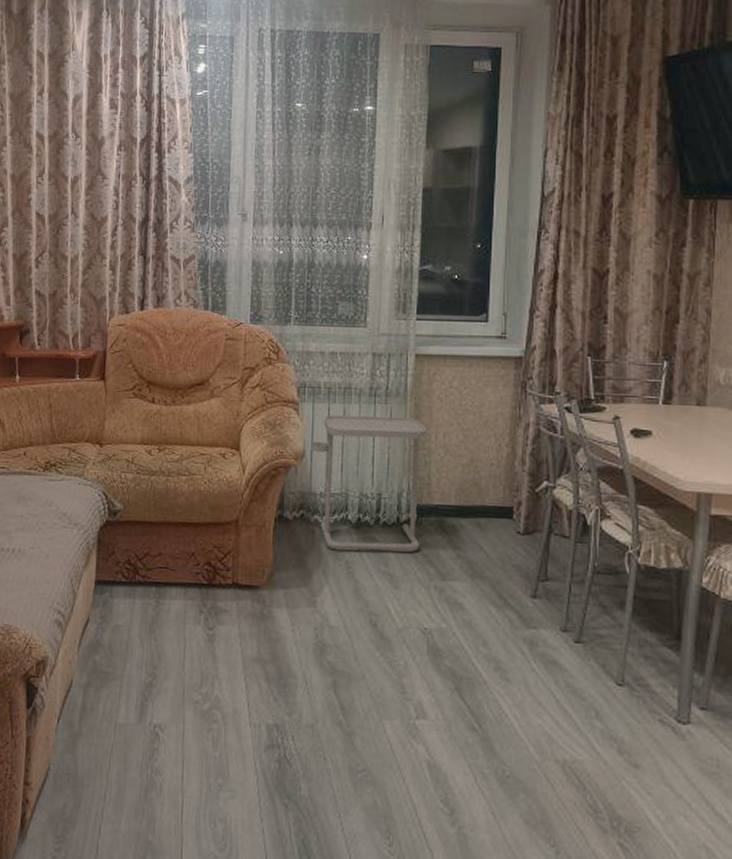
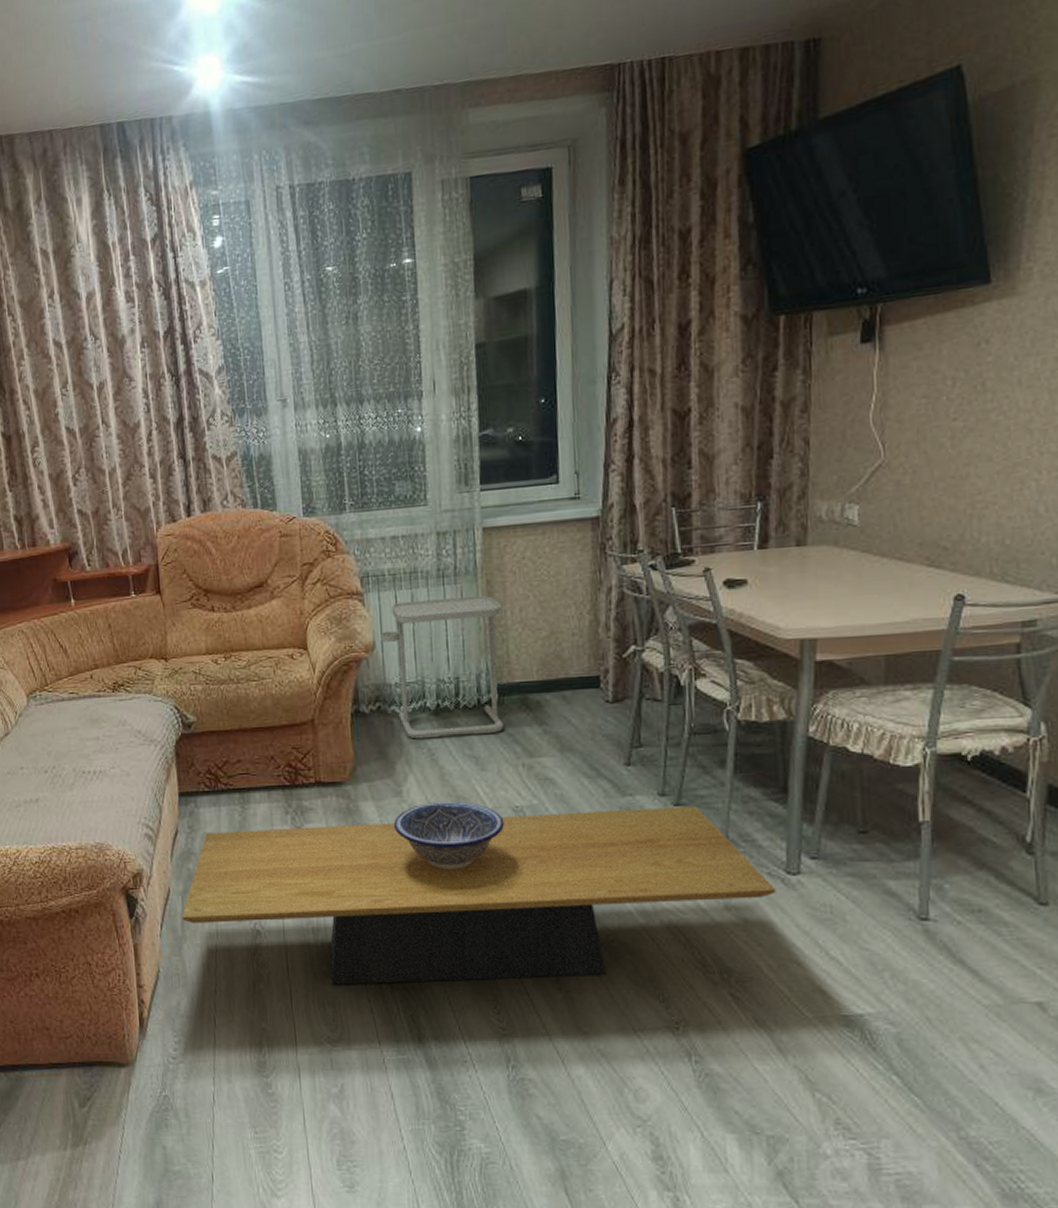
coffee table: none [80,624,667,812] -> present [182,805,776,985]
decorative bowl: none [304,616,412,688] -> present [393,801,504,870]

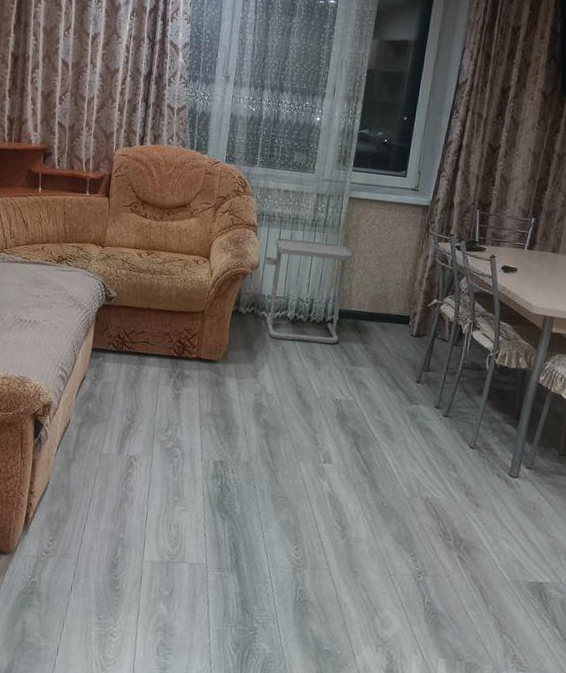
coffee table: present [182,805,776,985] -> none [75,382,501,531]
decorative bowl: present [393,801,504,870] -> none [247,386,326,439]

